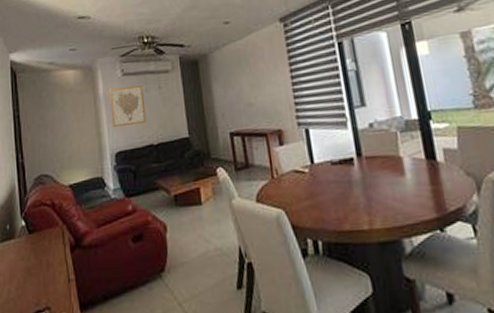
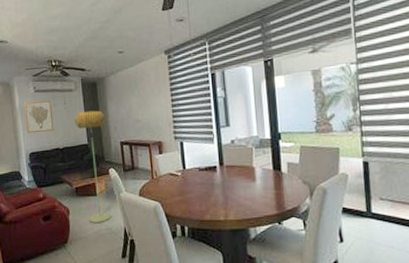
floor lamp: none [171,94,222,243] -> present [74,110,112,224]

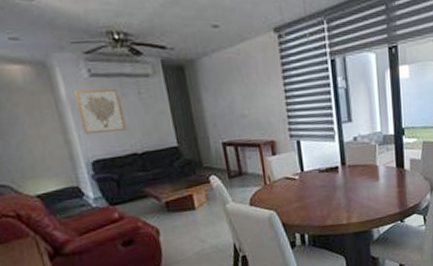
floor lamp: present [74,110,112,224] -> none [155,102,217,243]

